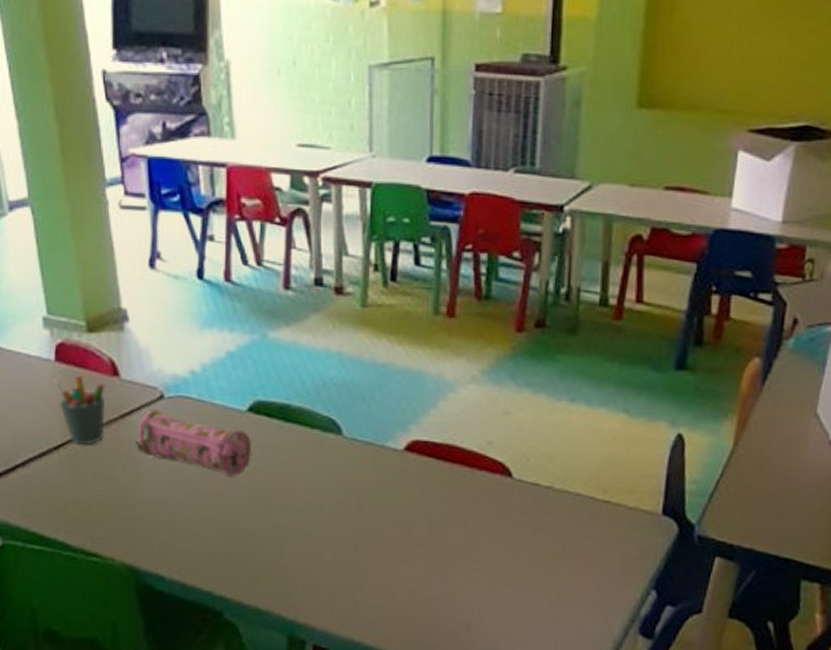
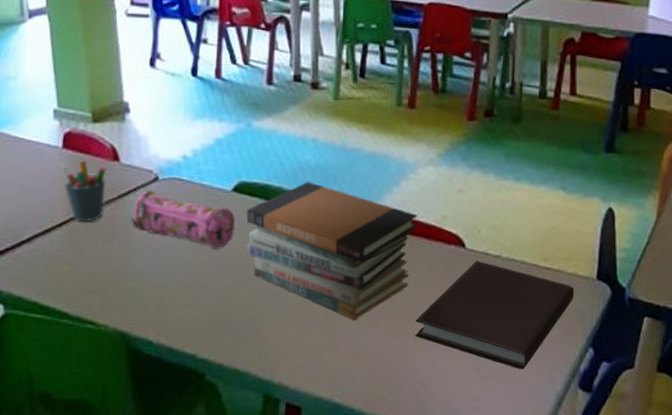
book stack: none [264,401,458,557] -> present [246,182,417,320]
notebook: none [455,492,637,613] -> present [415,261,575,370]

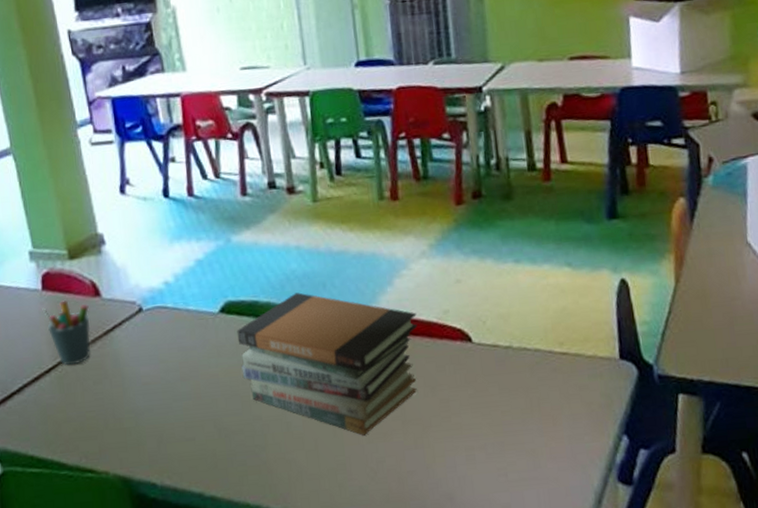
pencil case: present [131,190,236,249] -> none [120,322,228,377]
notebook: present [415,261,575,370] -> none [430,354,598,469]

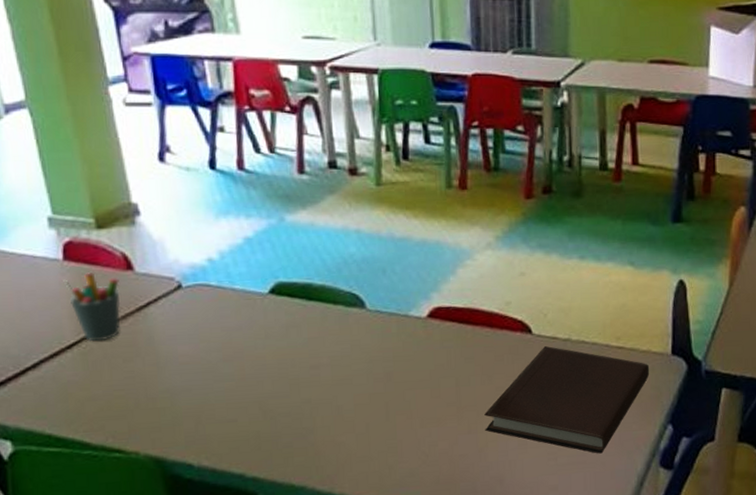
book stack: present [237,292,418,436] -> none [287,277,479,420]
notebook: none [430,354,598,469] -> present [484,346,650,454]

